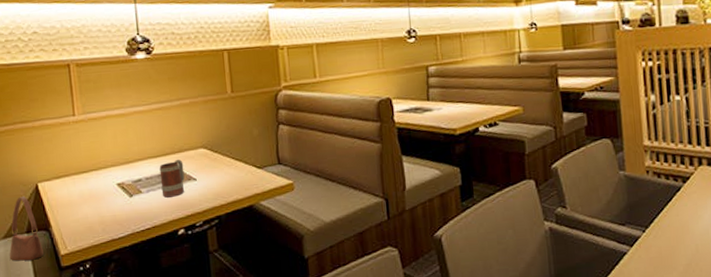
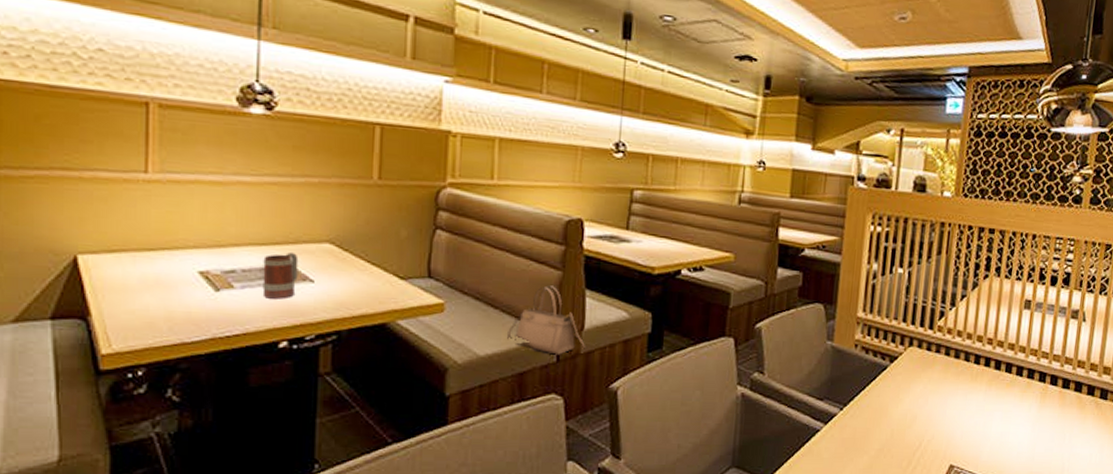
shoulder bag: present [9,196,45,261] -> none [18,269,76,357]
handbag: none [345,156,410,214] -> present [507,285,586,355]

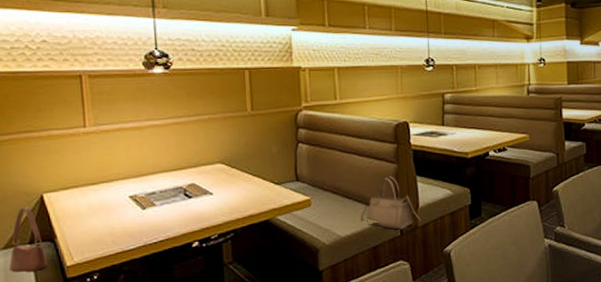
shoulder bag: none [18,269,76,357] -> present [9,207,49,272]
beer mug: present [262,251,299,299] -> none [174,173,201,211]

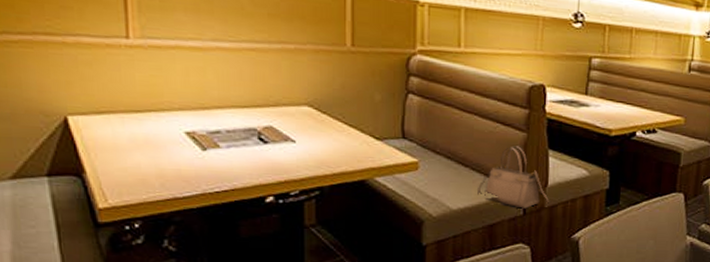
shoulder bag: present [9,207,49,272] -> none [18,129,74,210]

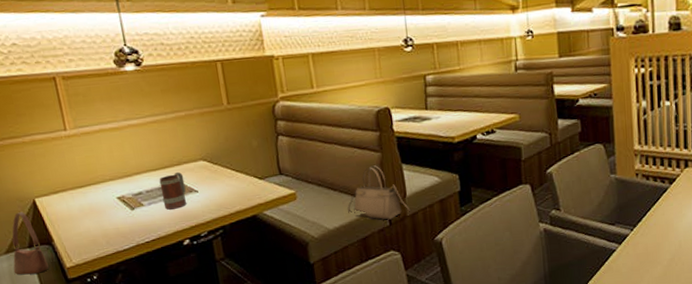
shoulder bag: none [18,129,74,210] -> present [12,212,50,275]
beer mug: none [246,114,280,158] -> present [159,171,187,210]

